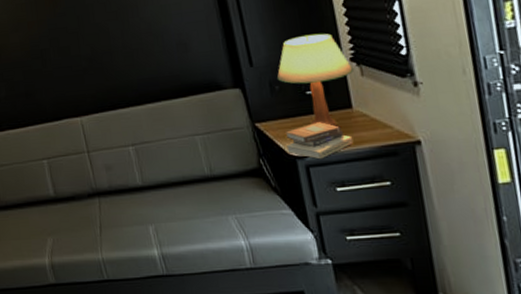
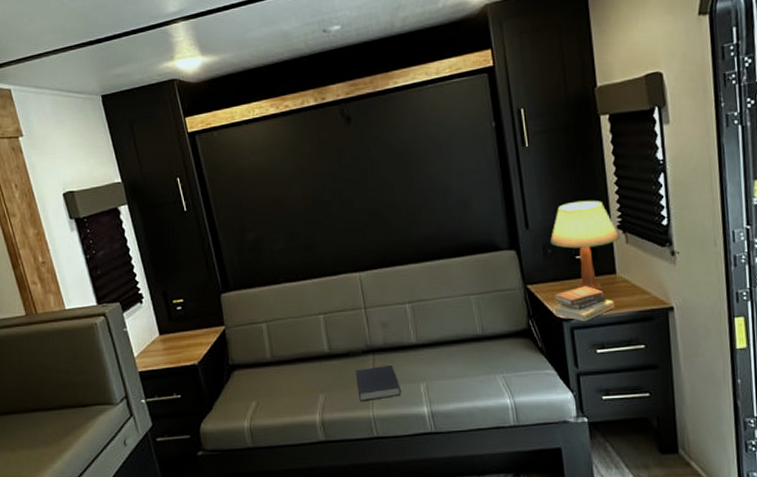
book: none [82,207,130,245] -> present [355,364,401,402]

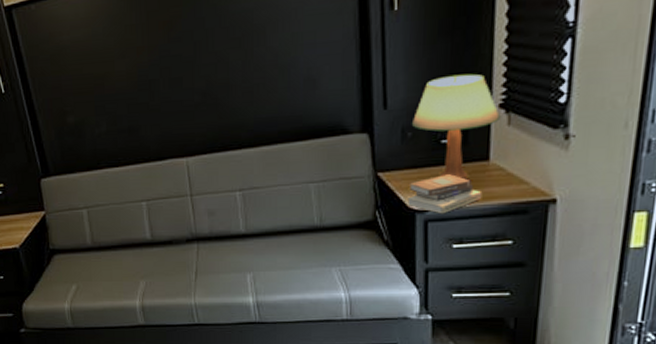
book: present [355,364,401,402] -> none [178,253,225,289]

